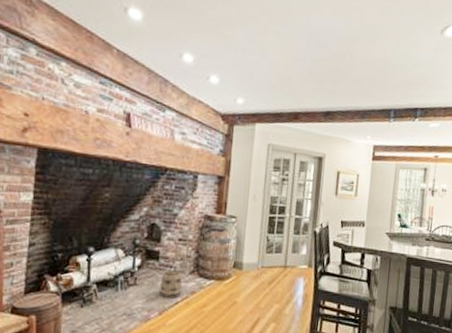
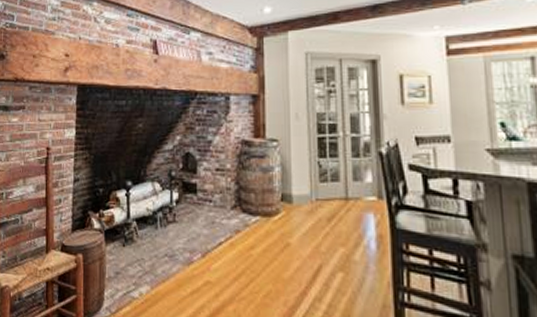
basket: present [159,265,182,298] -> none [201,199,225,238]

